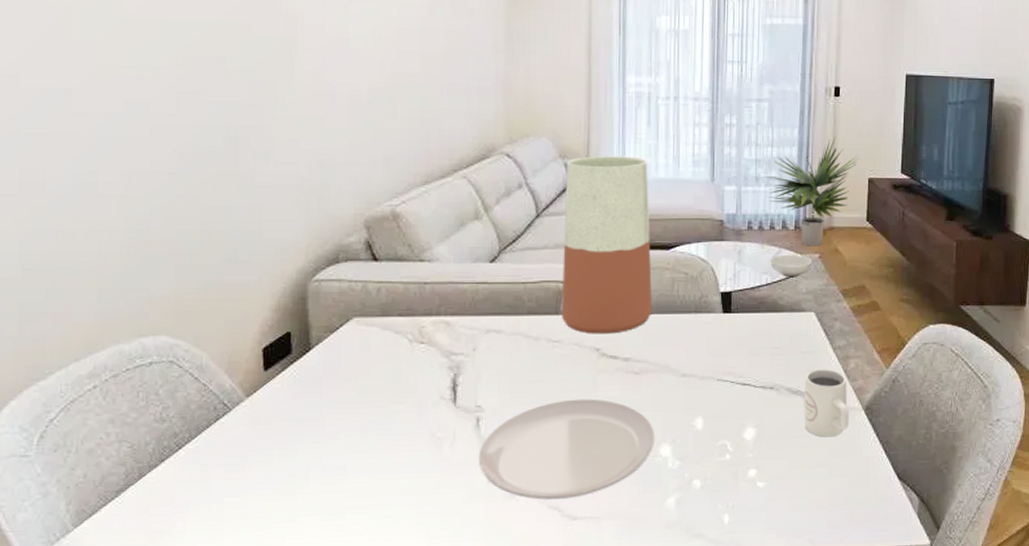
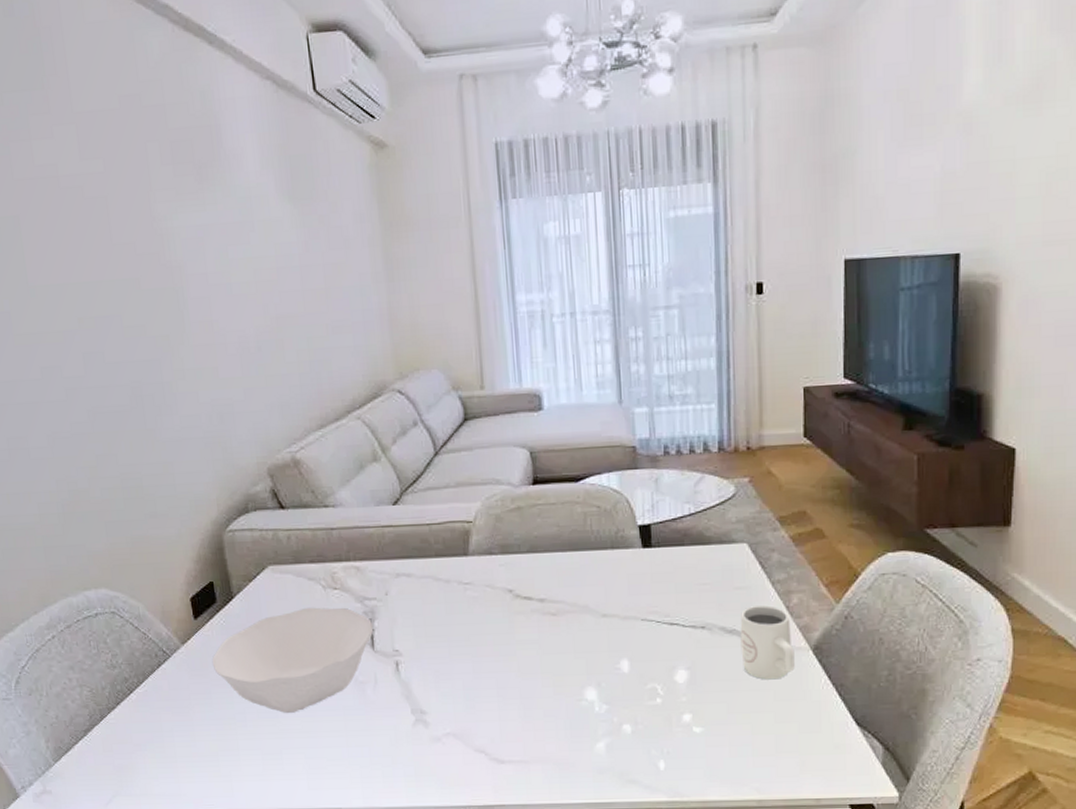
bowl: none [278,361,458,470] -> present [212,607,374,713]
plate: present [478,399,655,500] -> none [401,641,579,743]
vase: present [562,156,652,334] -> none [460,383,564,575]
plant: present [767,136,859,246] -> none [682,340,790,470]
bowl: present [770,254,813,278] -> none [692,479,742,506]

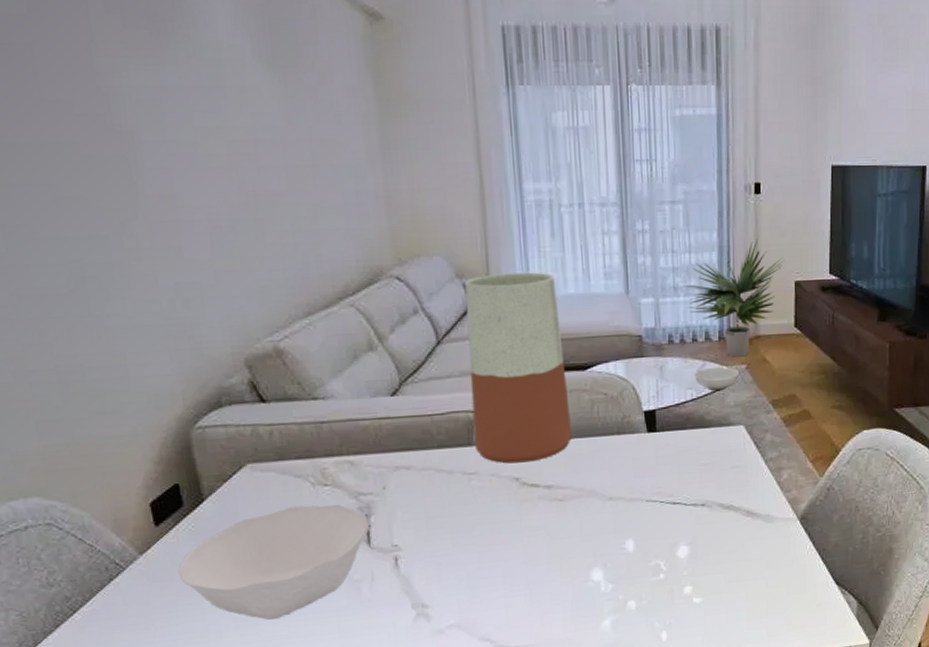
vase: none [460,383,564,575] -> present [464,272,572,464]
plant: none [682,340,790,470] -> present [686,237,784,357]
bowl: none [692,479,742,506] -> present [695,366,740,392]
mug: present [740,605,795,680] -> none [736,481,784,550]

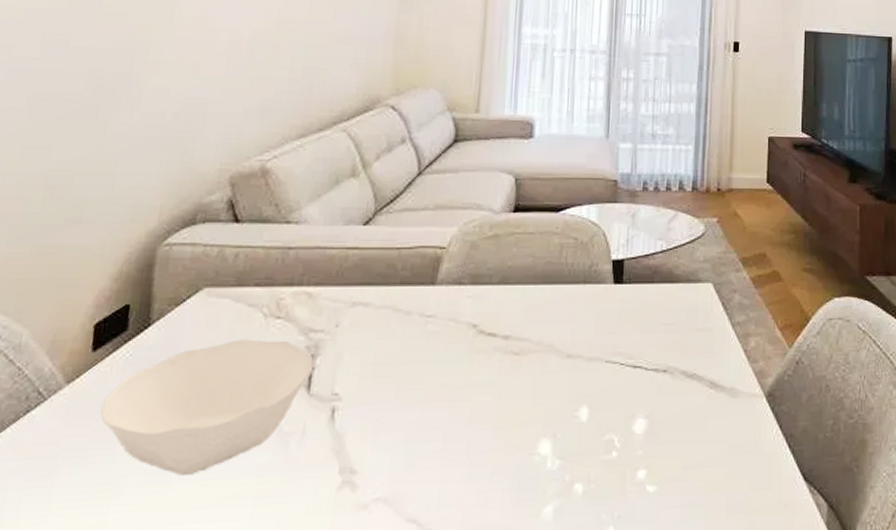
vase: present [464,272,572,464] -> none [438,109,541,308]
plant: present [686,237,784,357] -> none [664,92,758,210]
bowl: present [695,366,740,392] -> none [666,218,711,244]

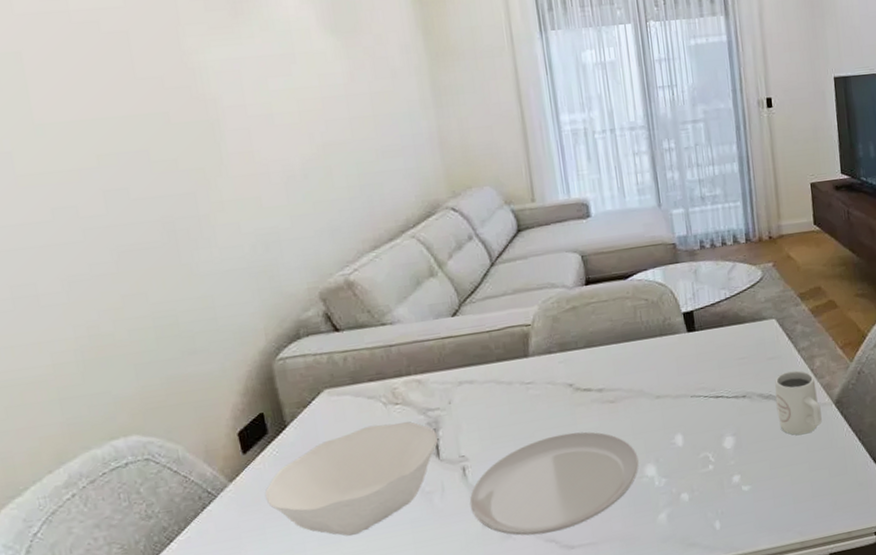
plate: none [329,384,534,510] -> present [469,432,639,536]
mug: none [699,349,749,430] -> present [775,370,822,436]

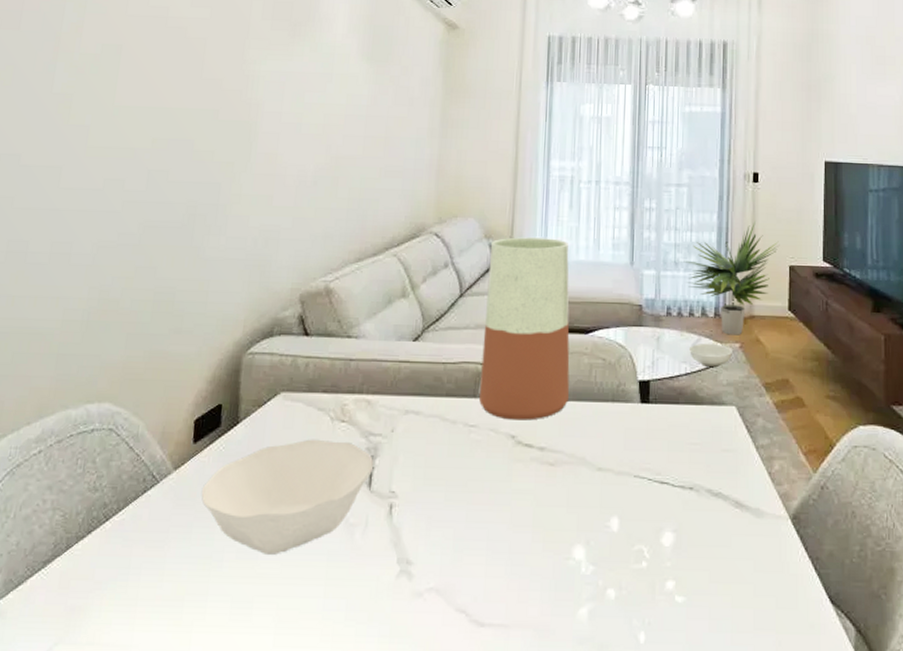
plate: present [469,432,639,536] -> none [388,489,568,601]
vase: none [513,193,618,371] -> present [479,237,570,421]
plant: none [712,146,799,257] -> present [686,222,779,335]
bowl: none [726,266,768,290] -> present [690,343,734,368]
mug: present [775,370,822,436] -> none [725,470,774,549]

